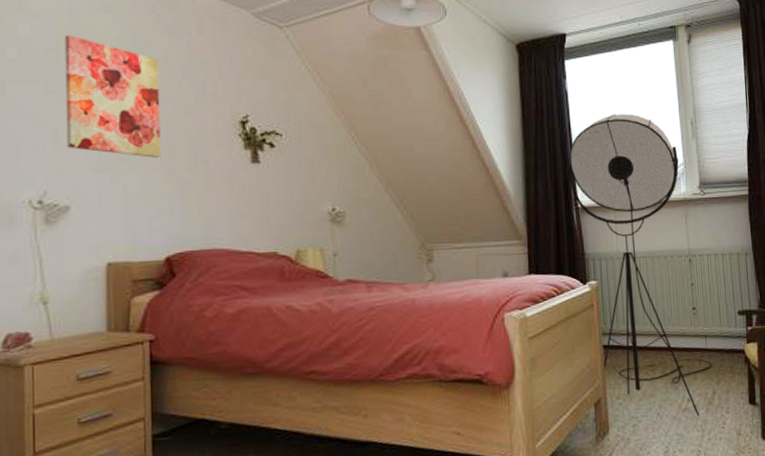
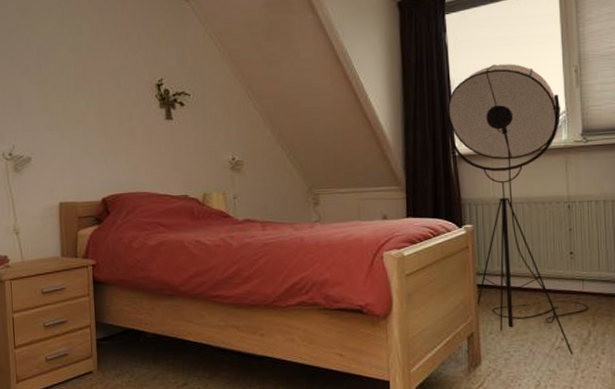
wall art: present [64,35,161,158] -> none [22,18,96,117]

